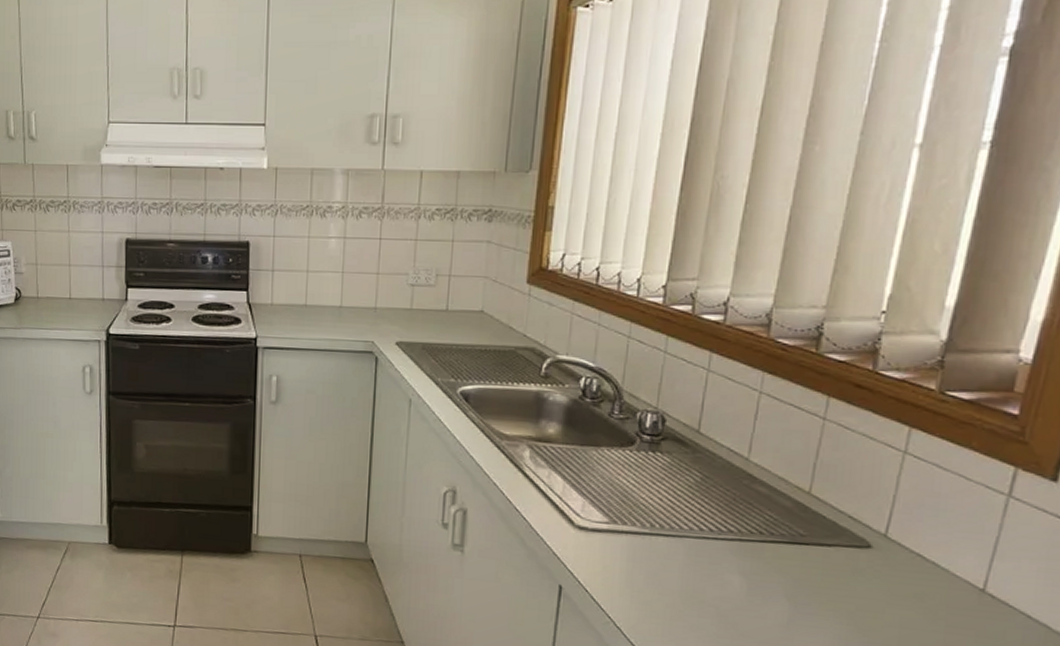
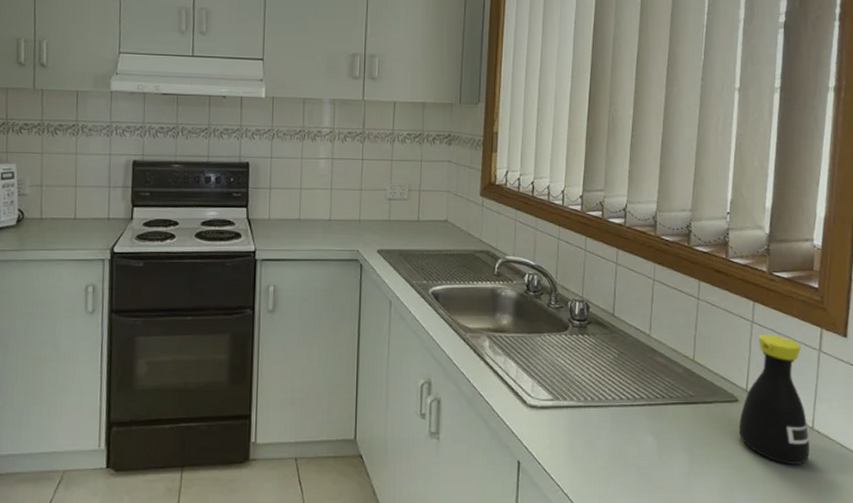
bottle: none [867,468,979,633] -> present [738,333,810,465]

